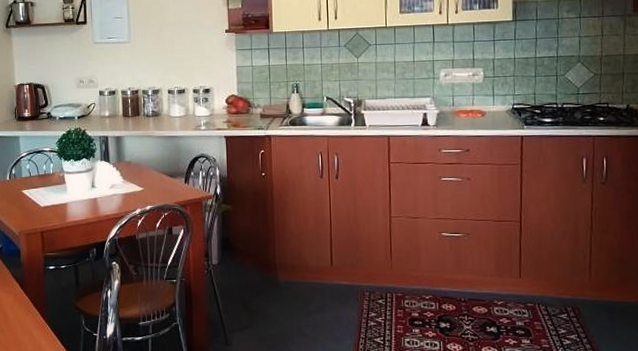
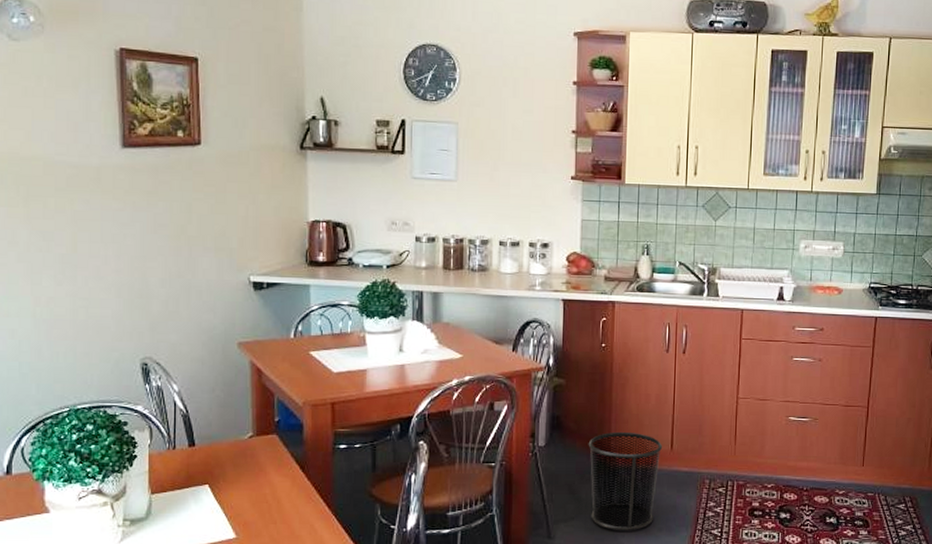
waste bin: none [255,250,323,339] -> present [588,431,662,531]

